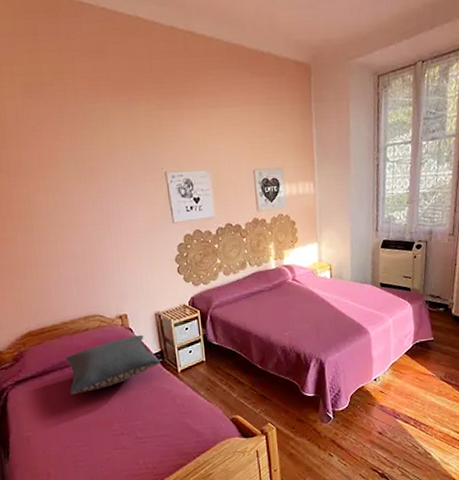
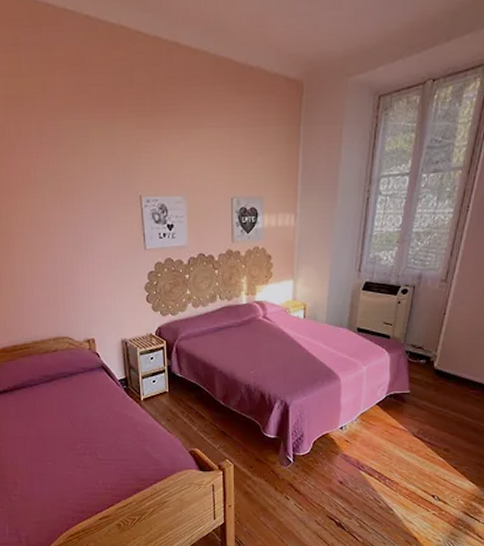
pillow: present [65,334,160,395] -> none [35,360,124,412]

